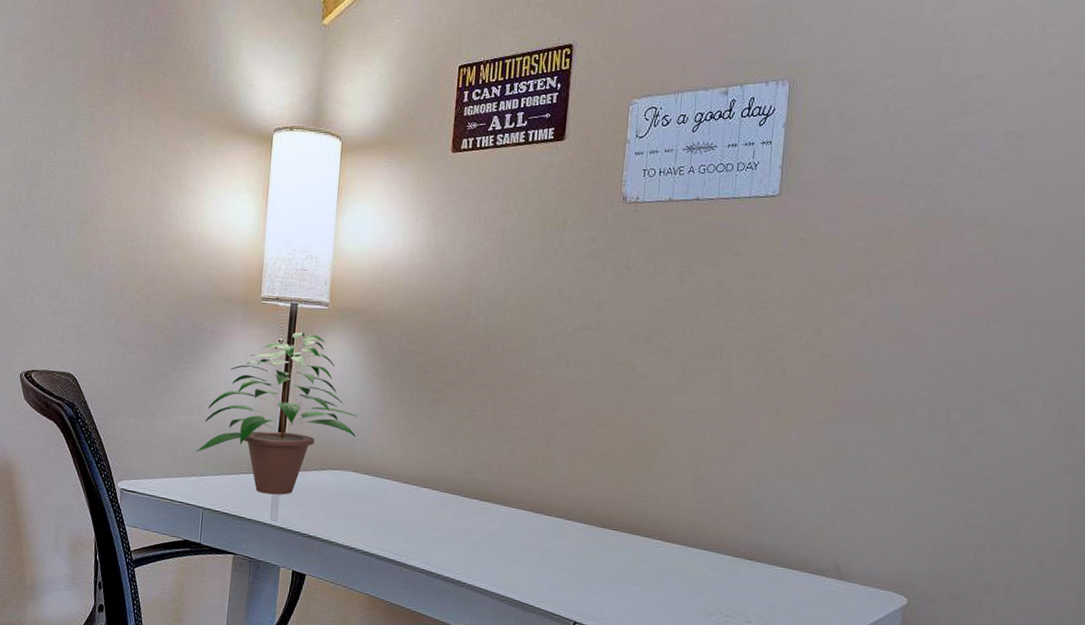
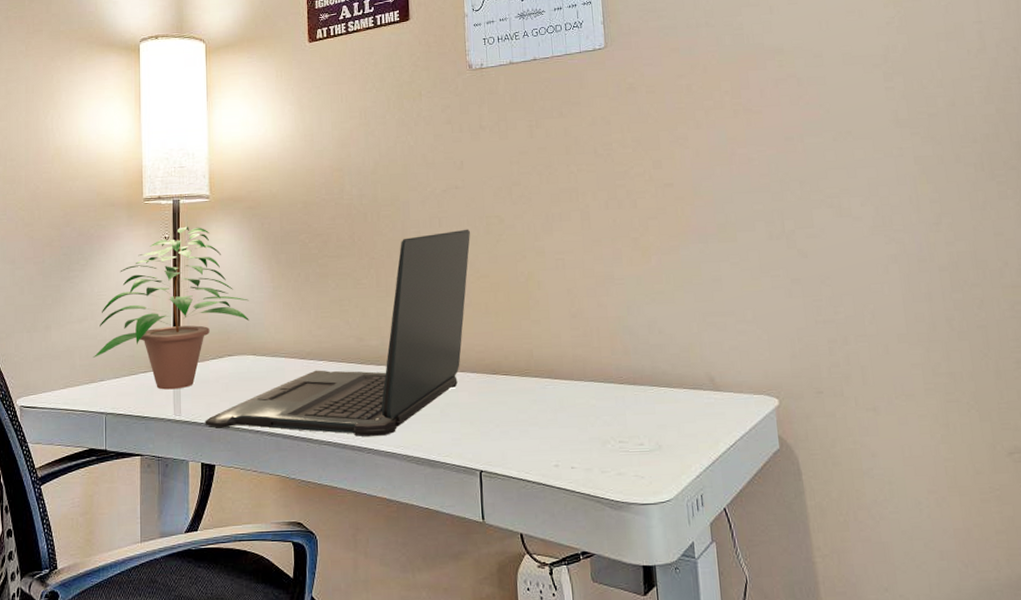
laptop: none [300,373,598,572] -> present [205,229,470,437]

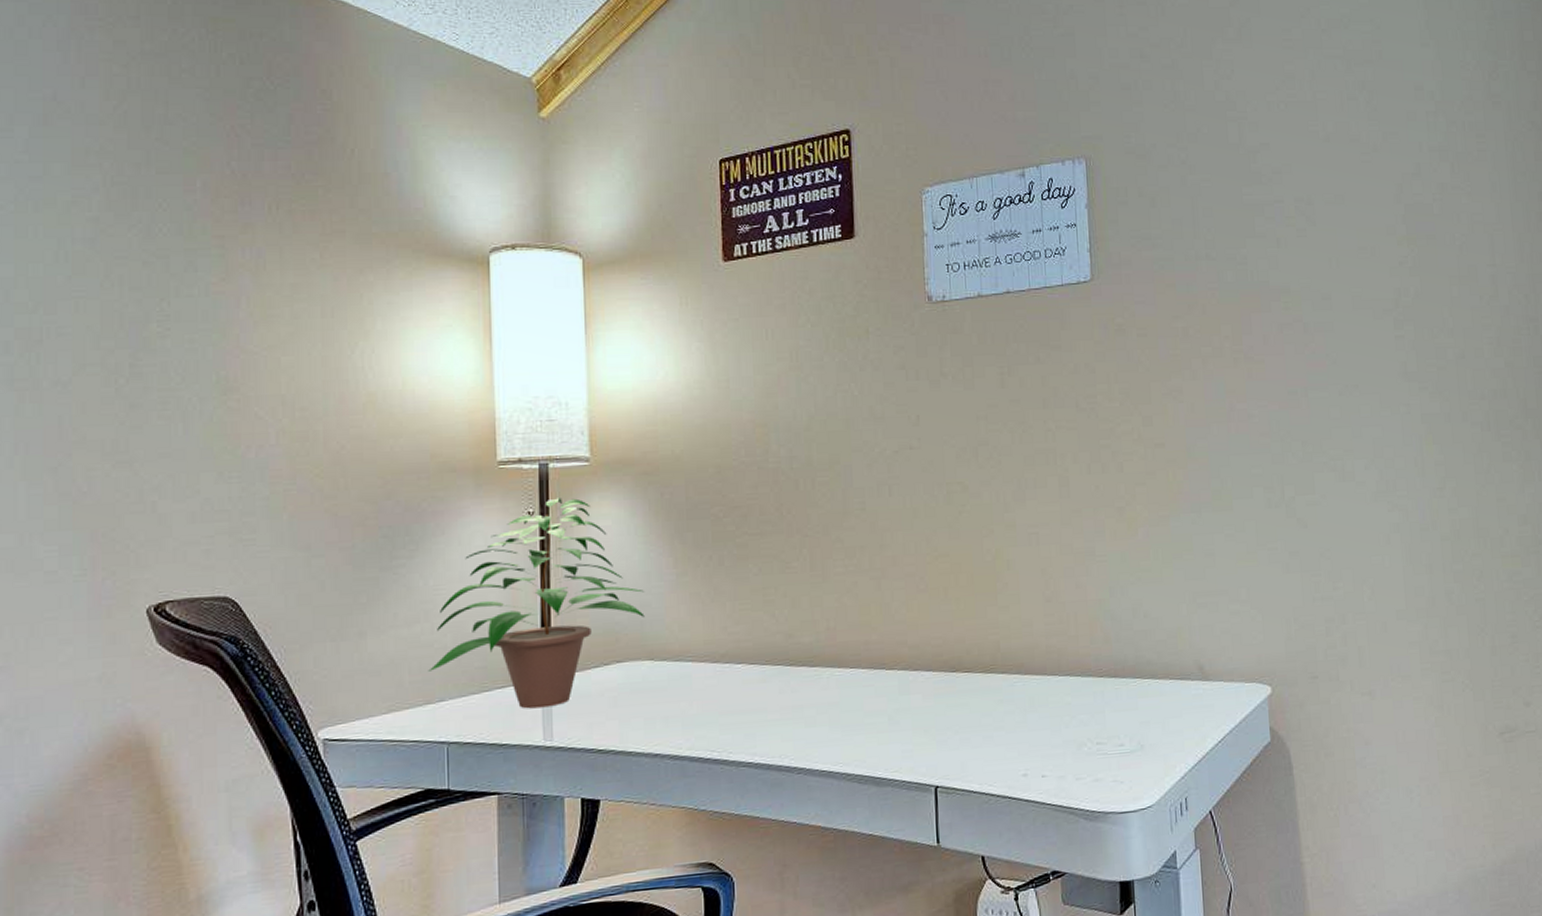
laptop: present [205,229,470,437] -> none [586,498,927,755]

